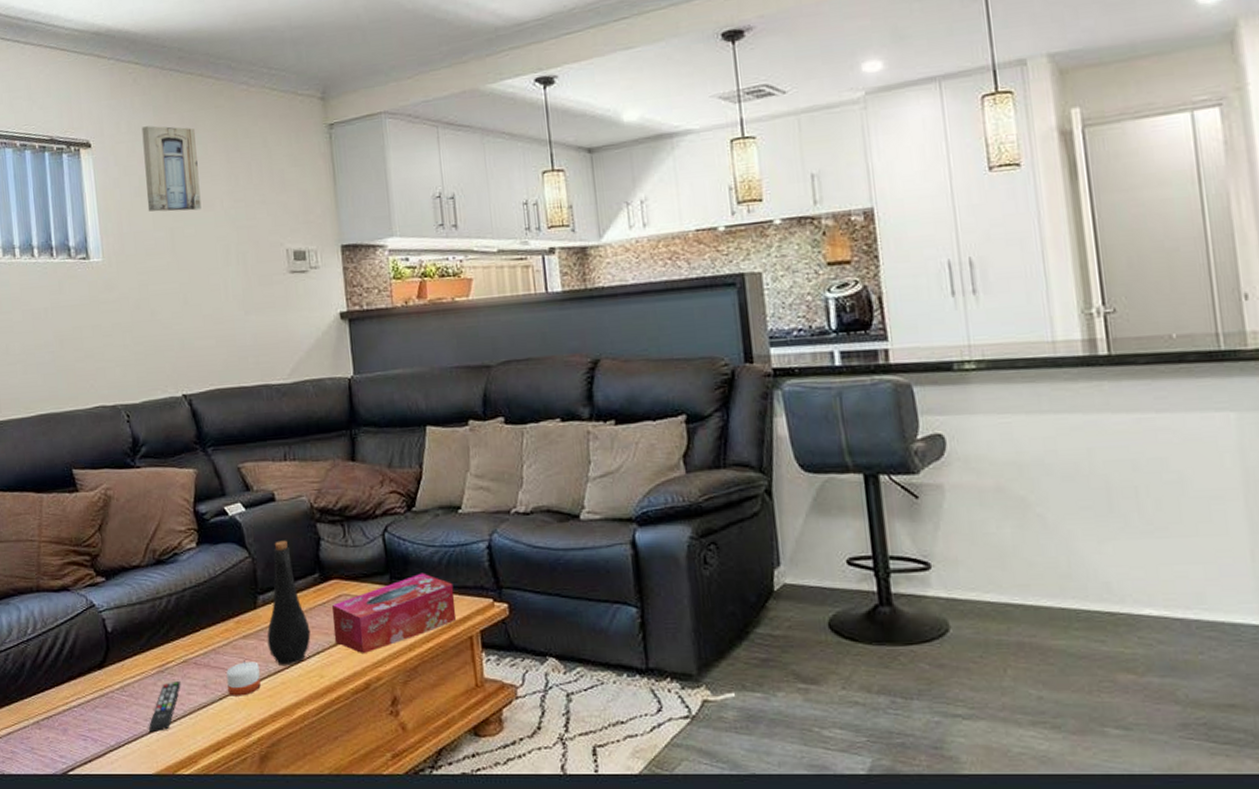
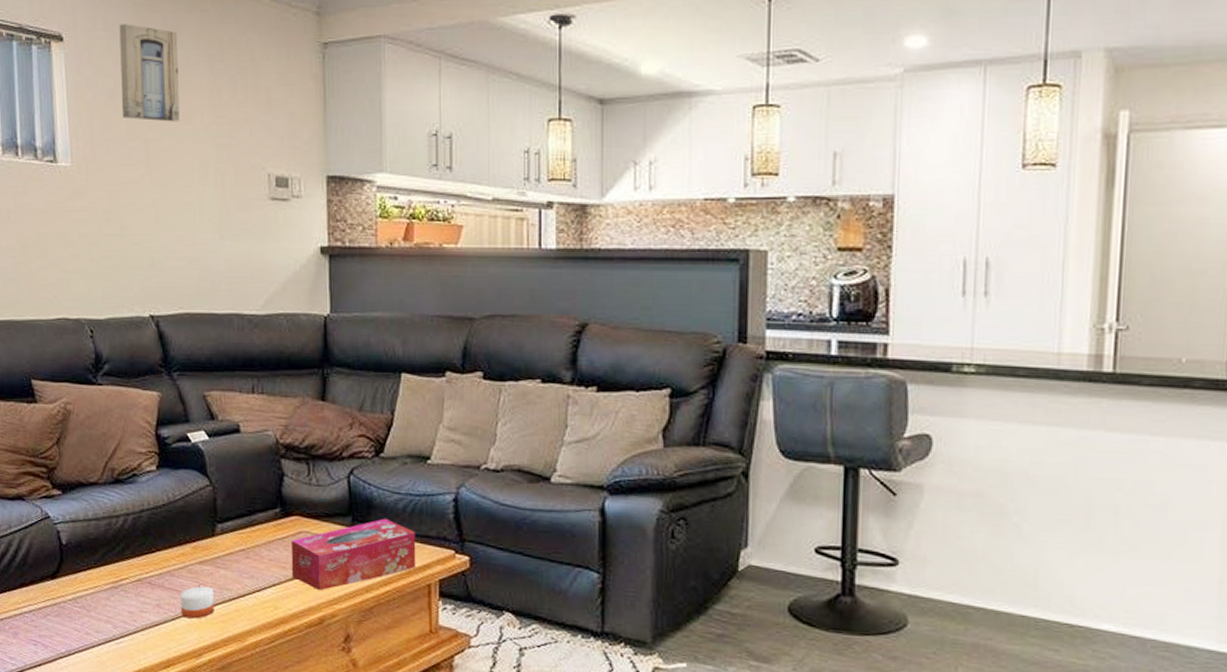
remote control: present [149,680,181,733] -> none [100,597,134,645]
bottle: present [267,540,311,667] -> none [223,472,268,595]

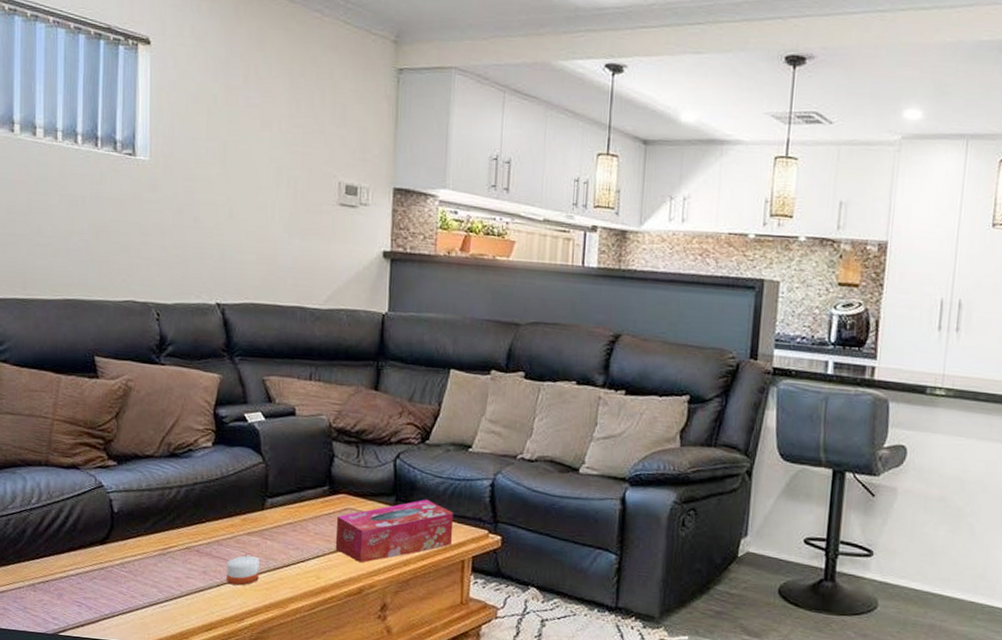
wall art: present [119,24,180,122] -> none [203,34,262,128]

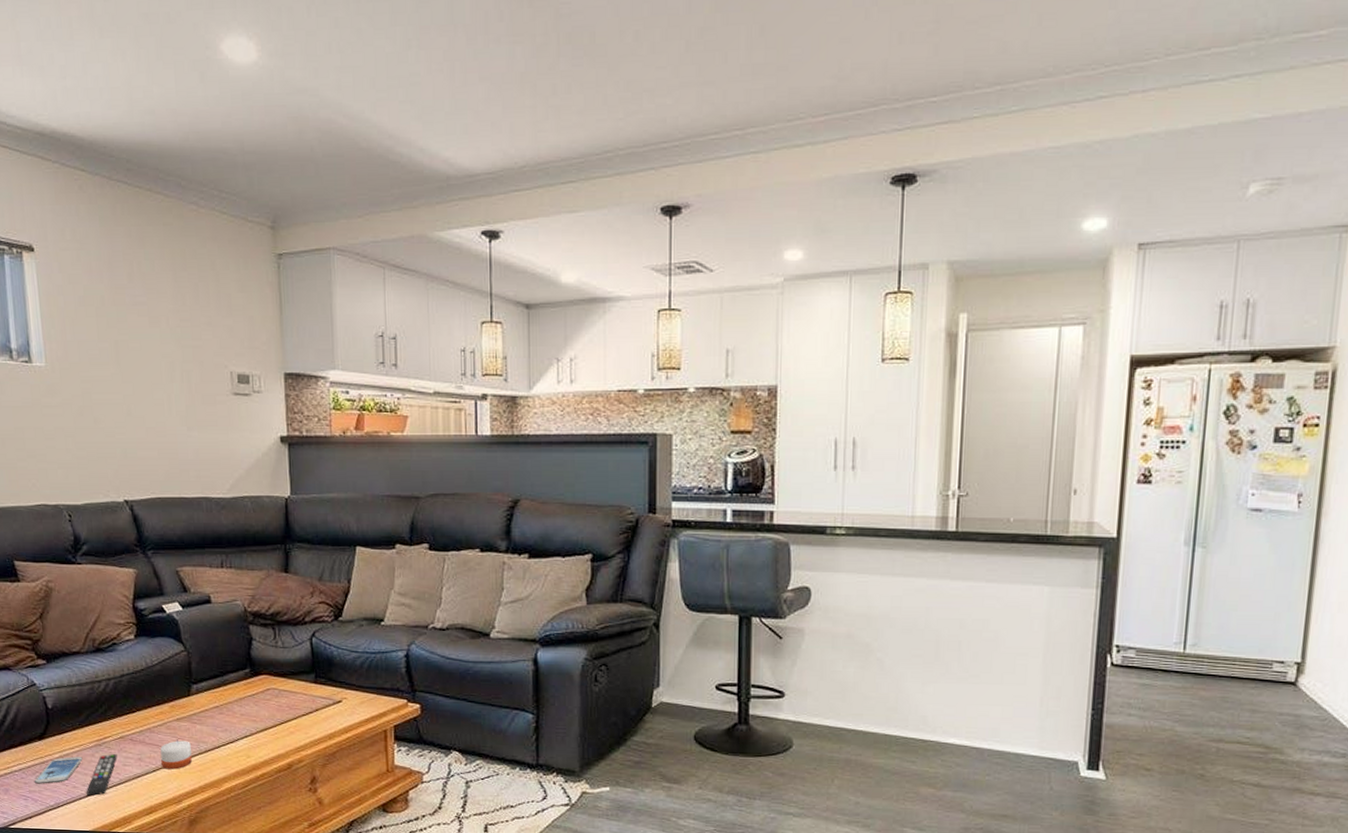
smartphone: none [91,564,144,592] -> present [35,756,83,784]
remote control: none [145,564,181,608] -> present [87,753,118,796]
tissue box: present [335,499,454,563] -> none [260,674,374,740]

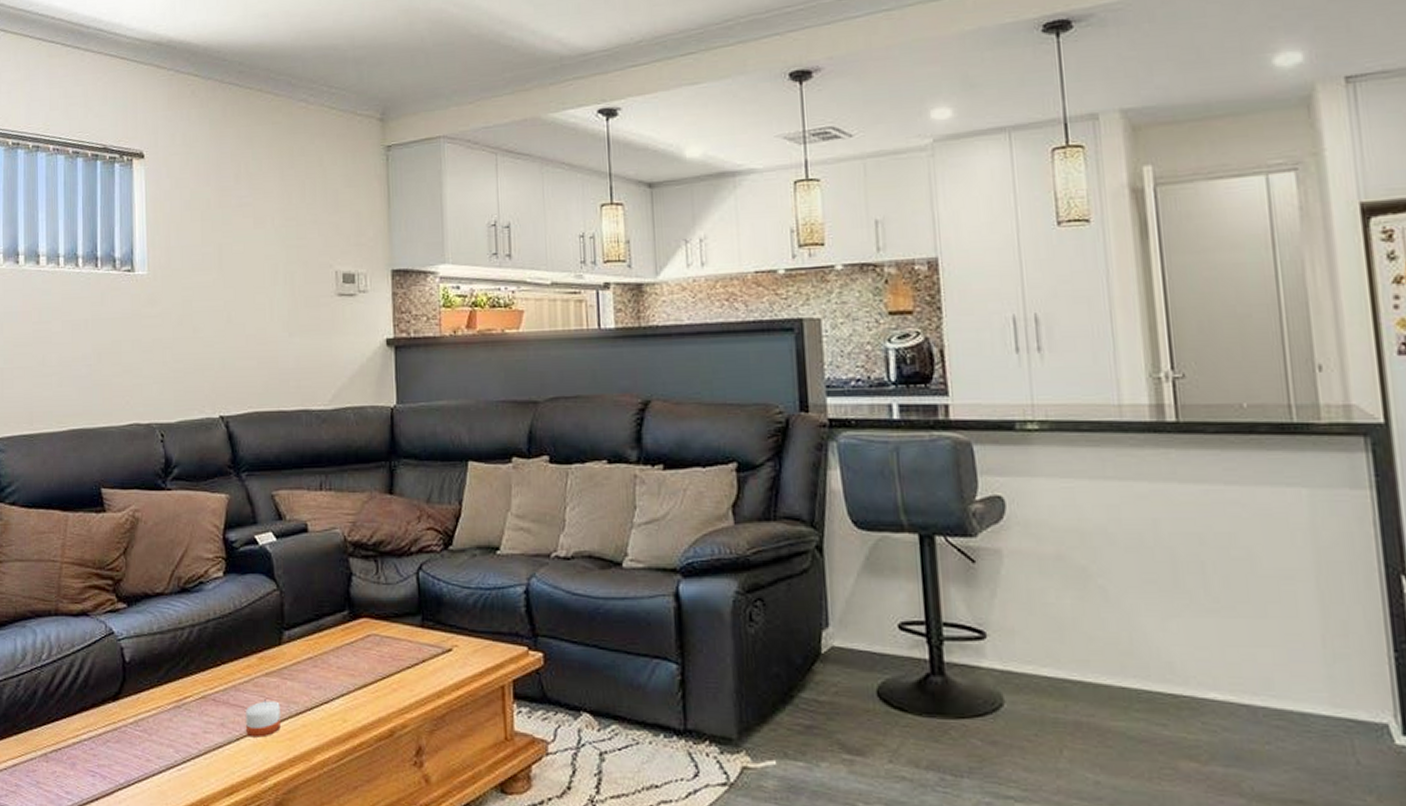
smartphone: present [35,756,83,784] -> none [105,721,159,757]
remote control: present [87,753,118,796] -> none [161,717,198,772]

